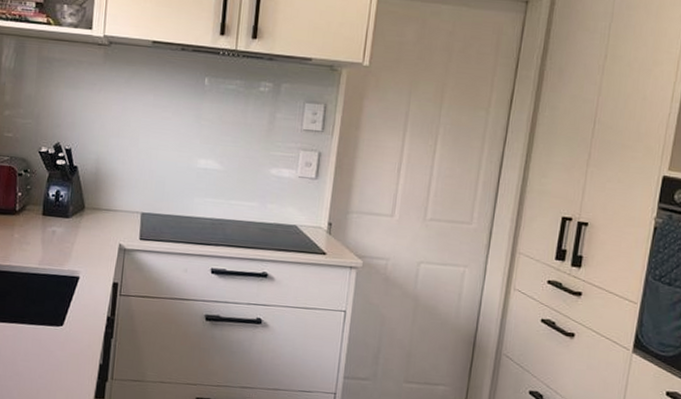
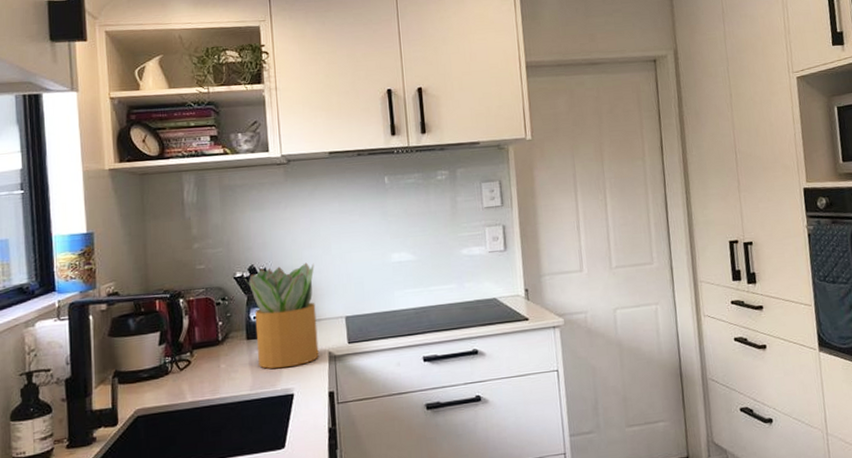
potted plant: none [49,148,119,251] -> present [245,262,319,369]

